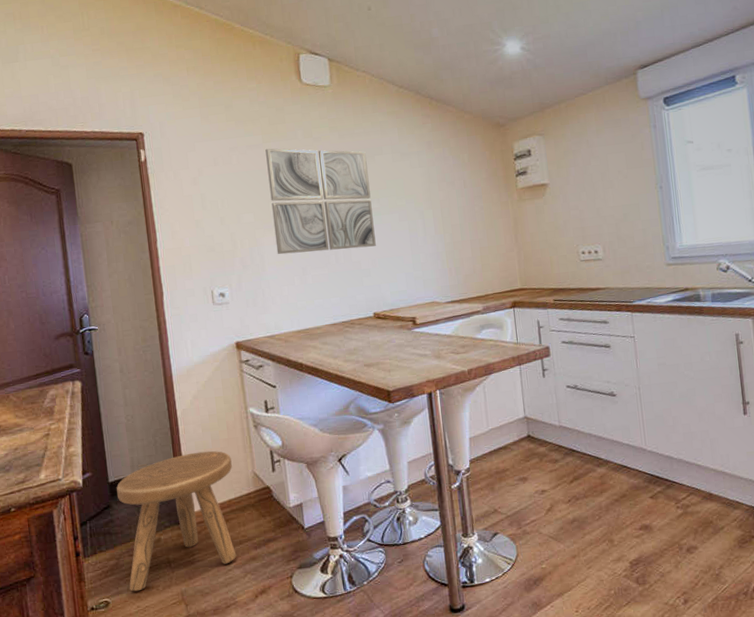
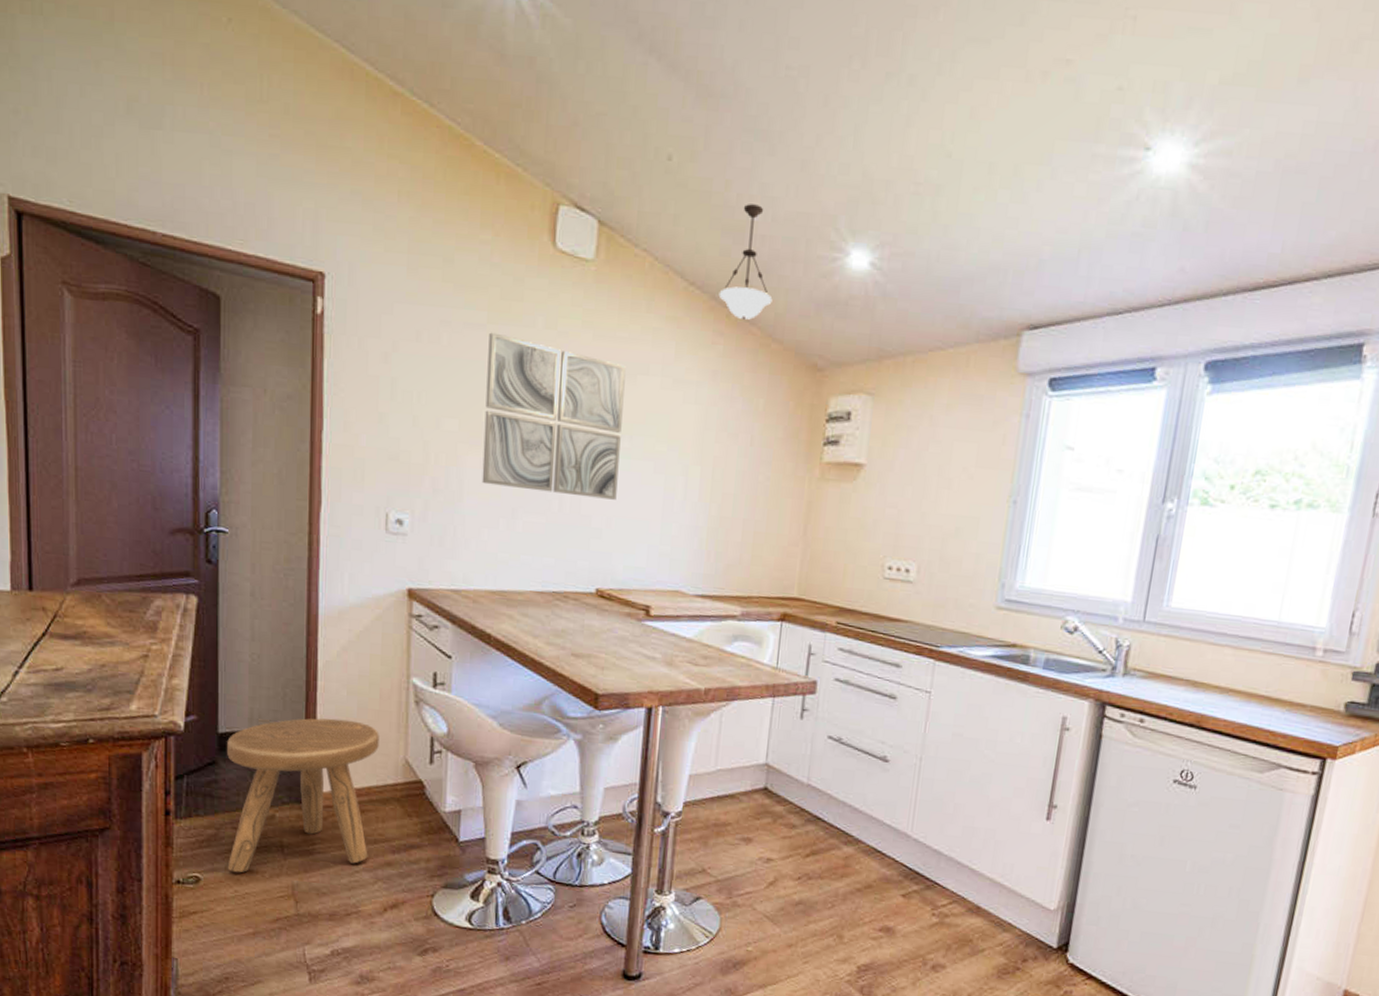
pendant light: none [421,26,459,103] -> present [718,204,773,320]

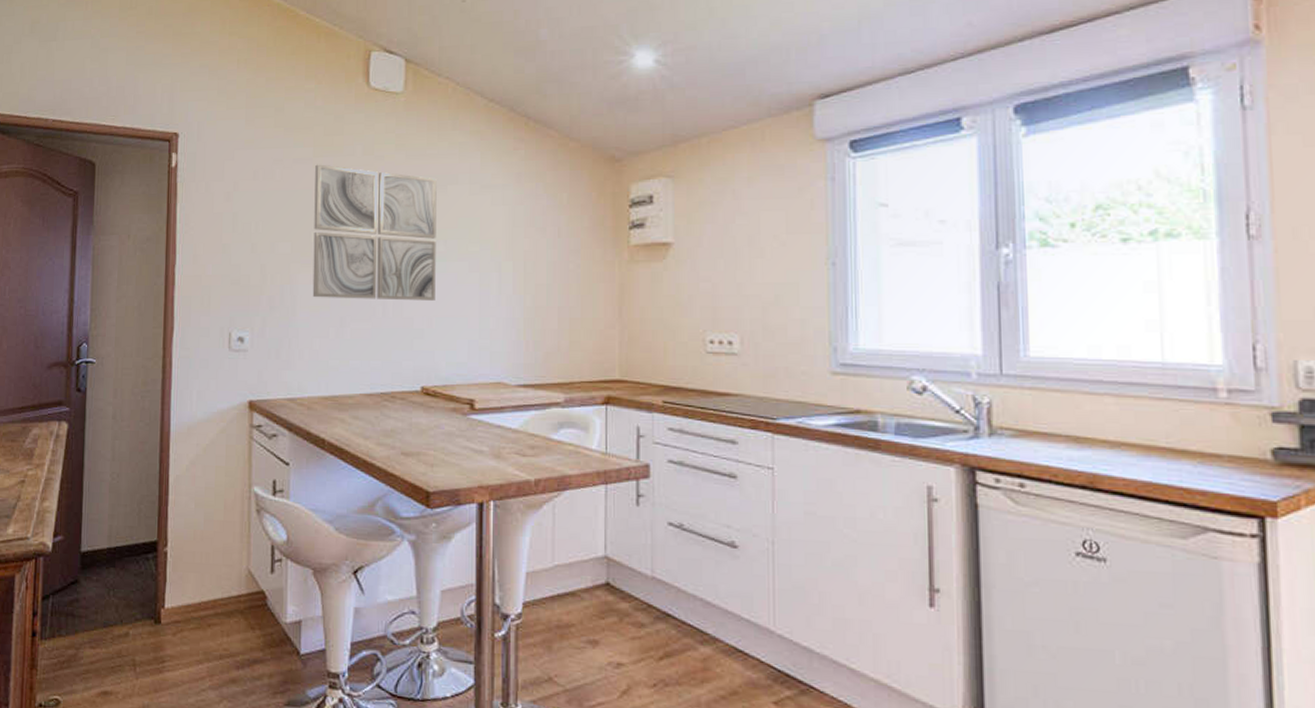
stool: present [227,718,379,873] -> none [84,531,224,695]
pendant light: present [718,204,773,320] -> none [516,26,566,125]

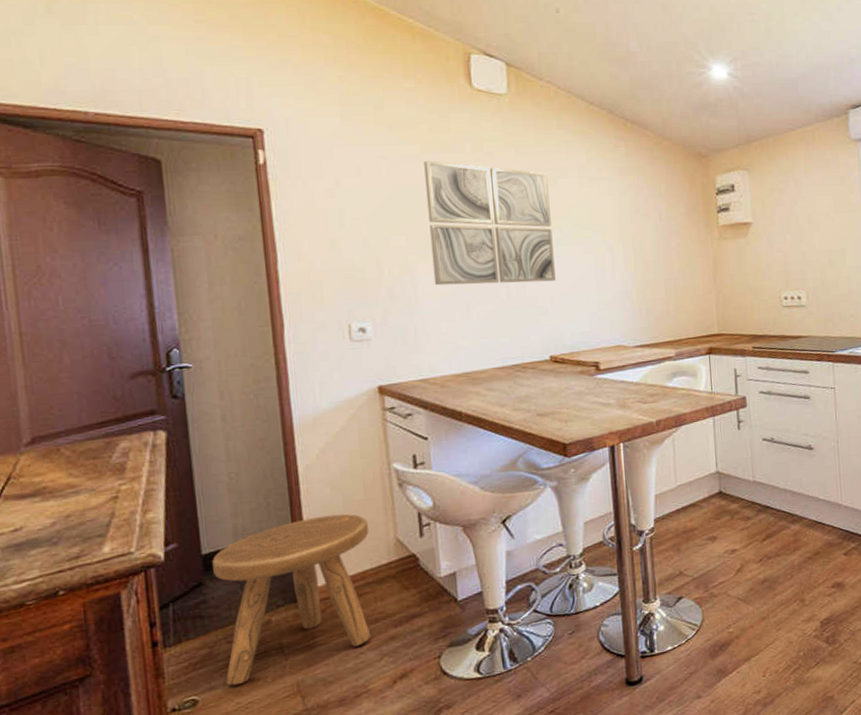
stool: none [84,531,224,695] -> present [212,514,371,686]

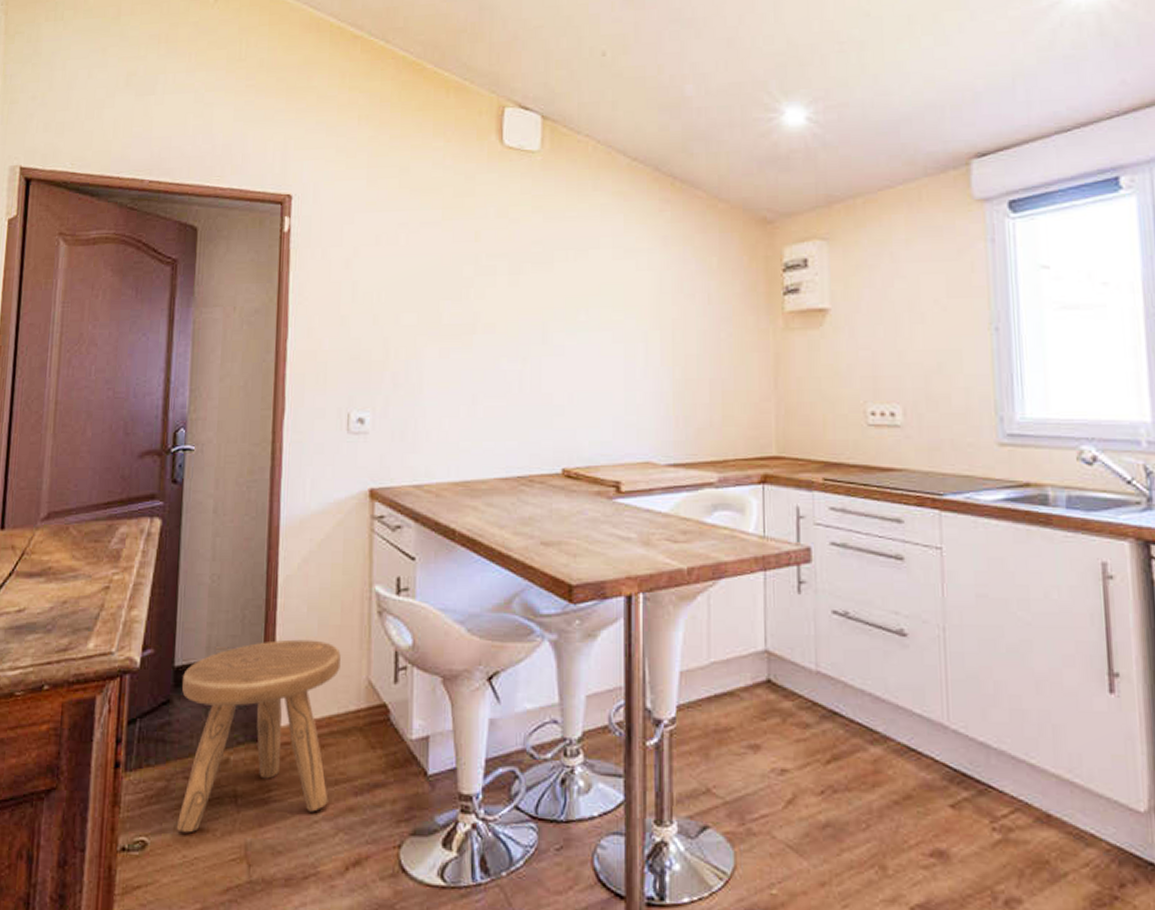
wall art: present [424,160,556,286] -> none [441,228,577,375]

